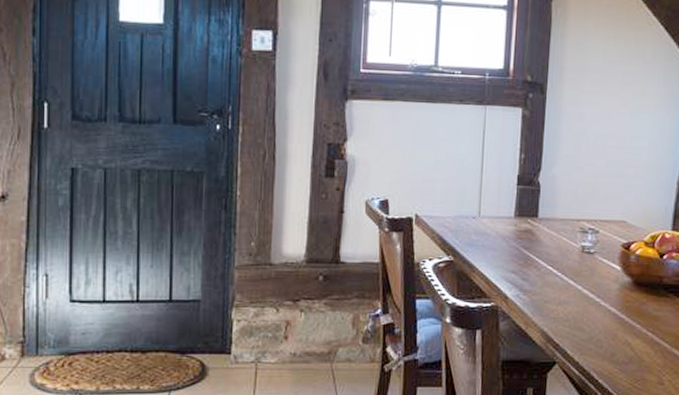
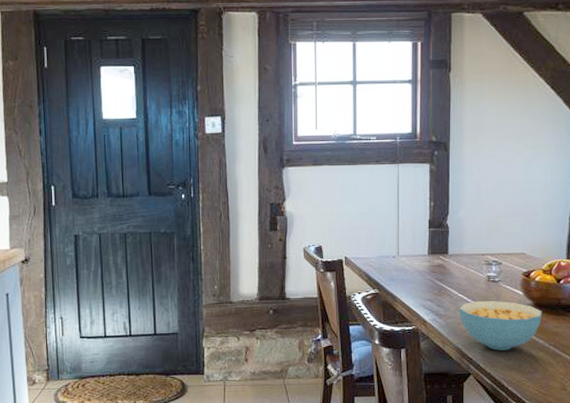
cereal bowl: none [546,276,642,336] -> present [459,301,543,351]

